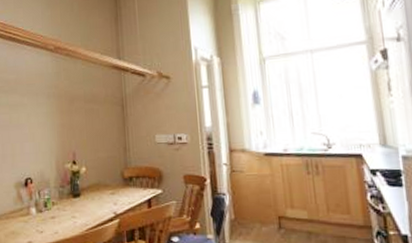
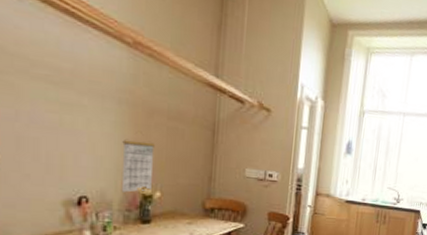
calendar: none [53,118,78,171] -> present [121,132,155,193]

